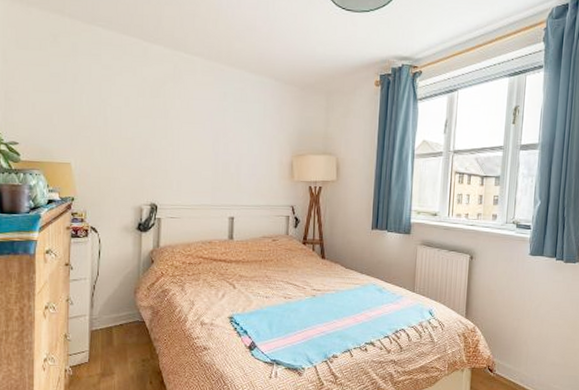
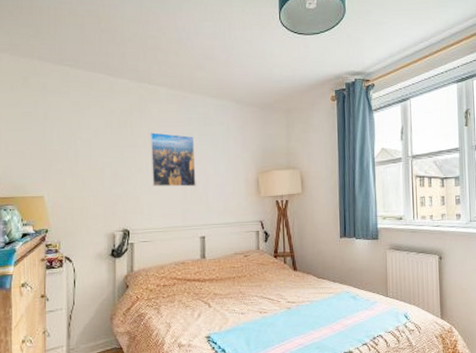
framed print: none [182,105,230,165] -> present [150,132,196,187]

